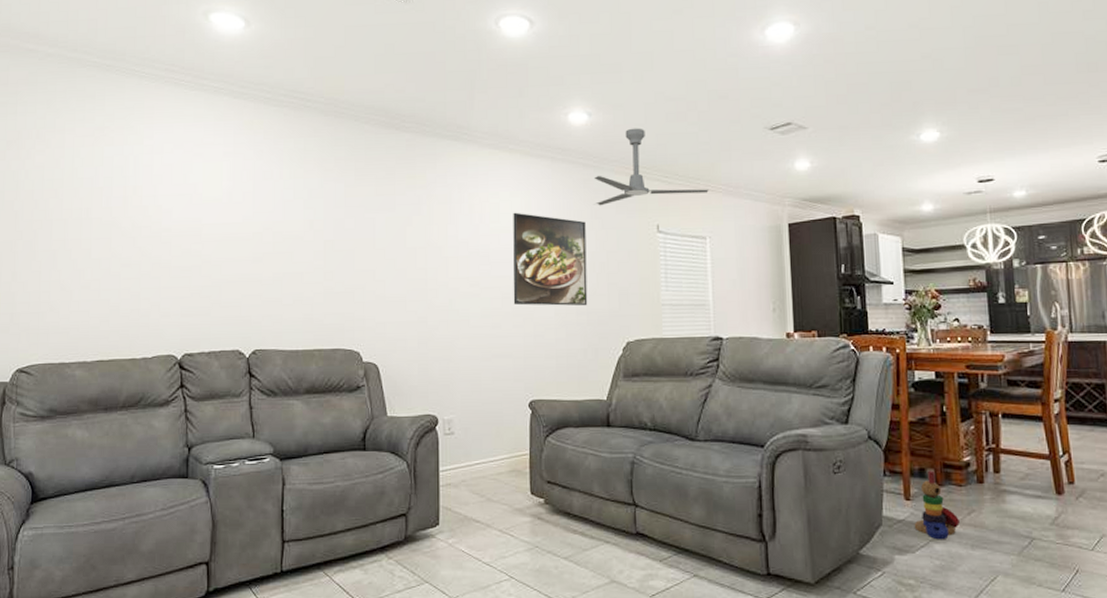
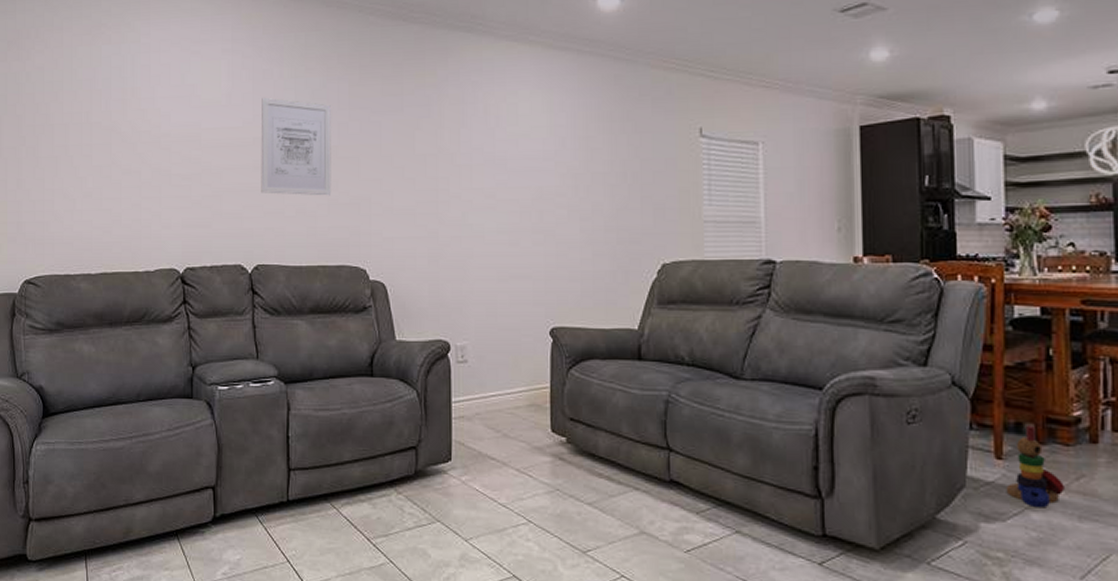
wall art: none [260,196,329,286] -> present [261,97,332,196]
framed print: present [513,212,588,306] -> none [532,114,618,222]
ceiling fan: present [594,128,709,206] -> none [626,13,763,106]

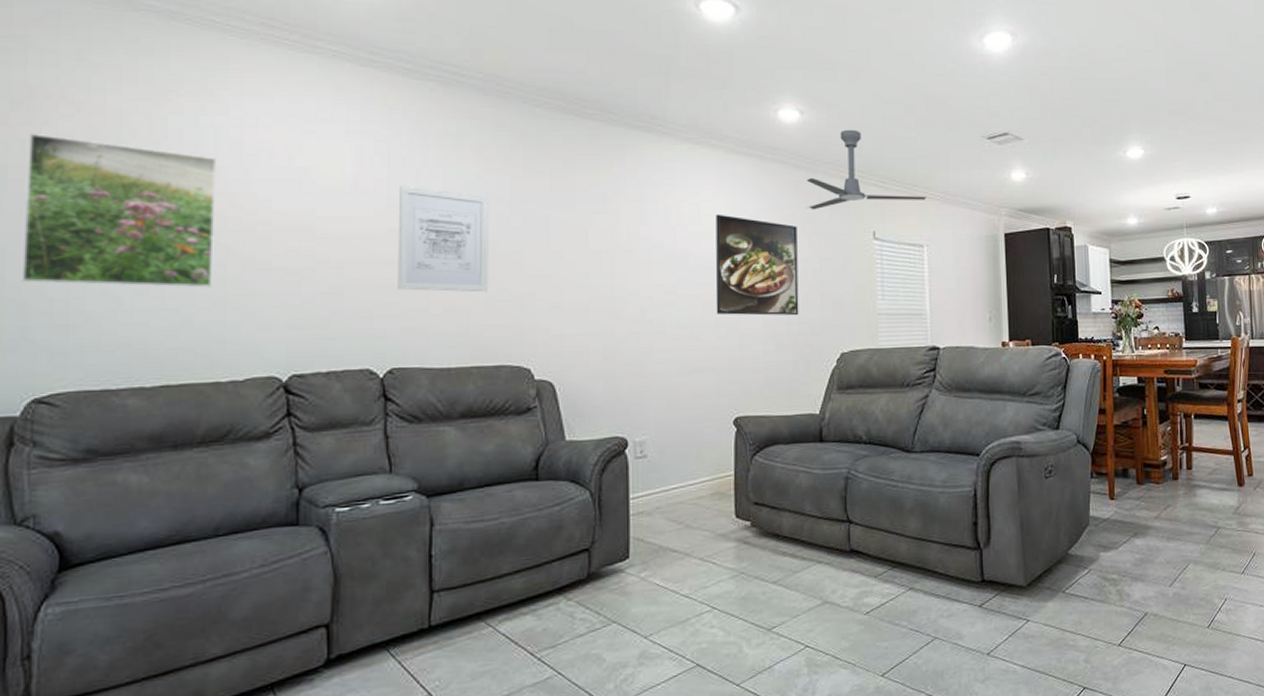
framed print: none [16,67,134,192] -> present [21,134,217,288]
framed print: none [532,114,618,222] -> present [715,214,799,316]
ceiling fan: none [626,13,763,106] -> present [806,129,926,210]
stacking toy: present [1006,425,1064,508] -> none [1117,470,1157,535]

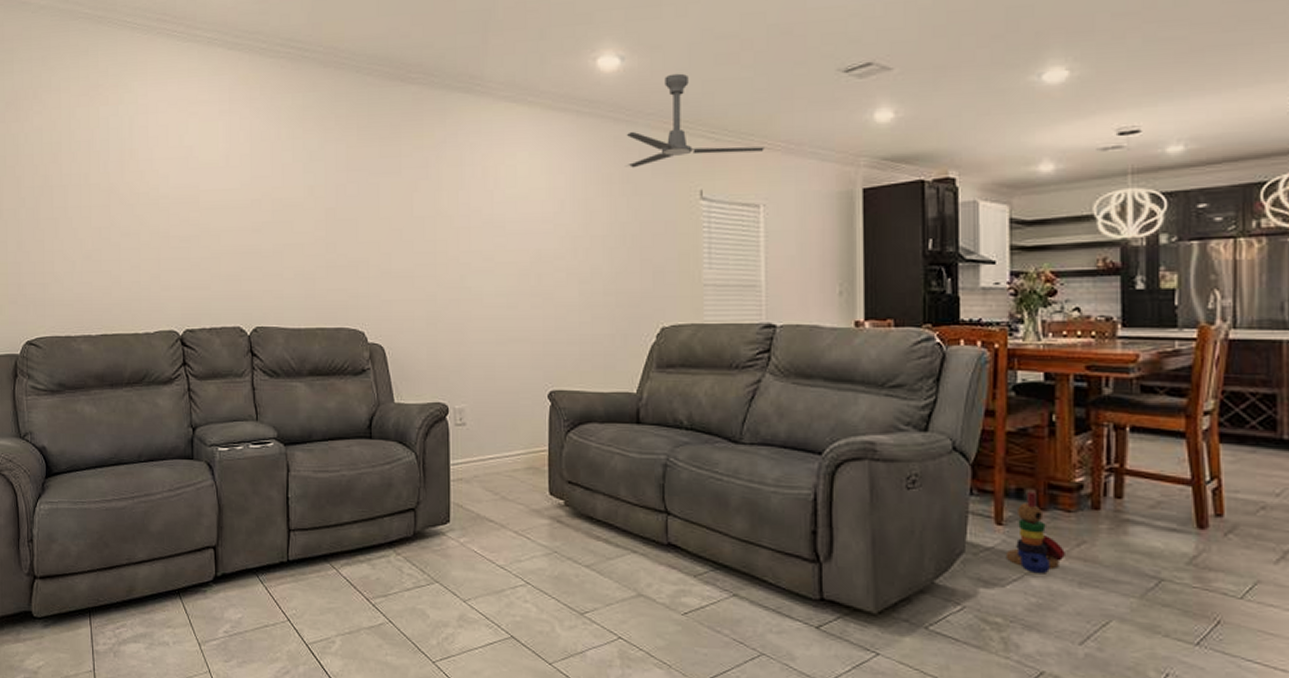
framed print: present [21,134,217,288] -> none [16,129,132,253]
wall art: present [398,185,490,293] -> none [259,159,330,258]
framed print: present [715,214,799,316] -> none [531,176,617,286]
stacking toy: none [1117,470,1157,535] -> present [1005,491,1065,574]

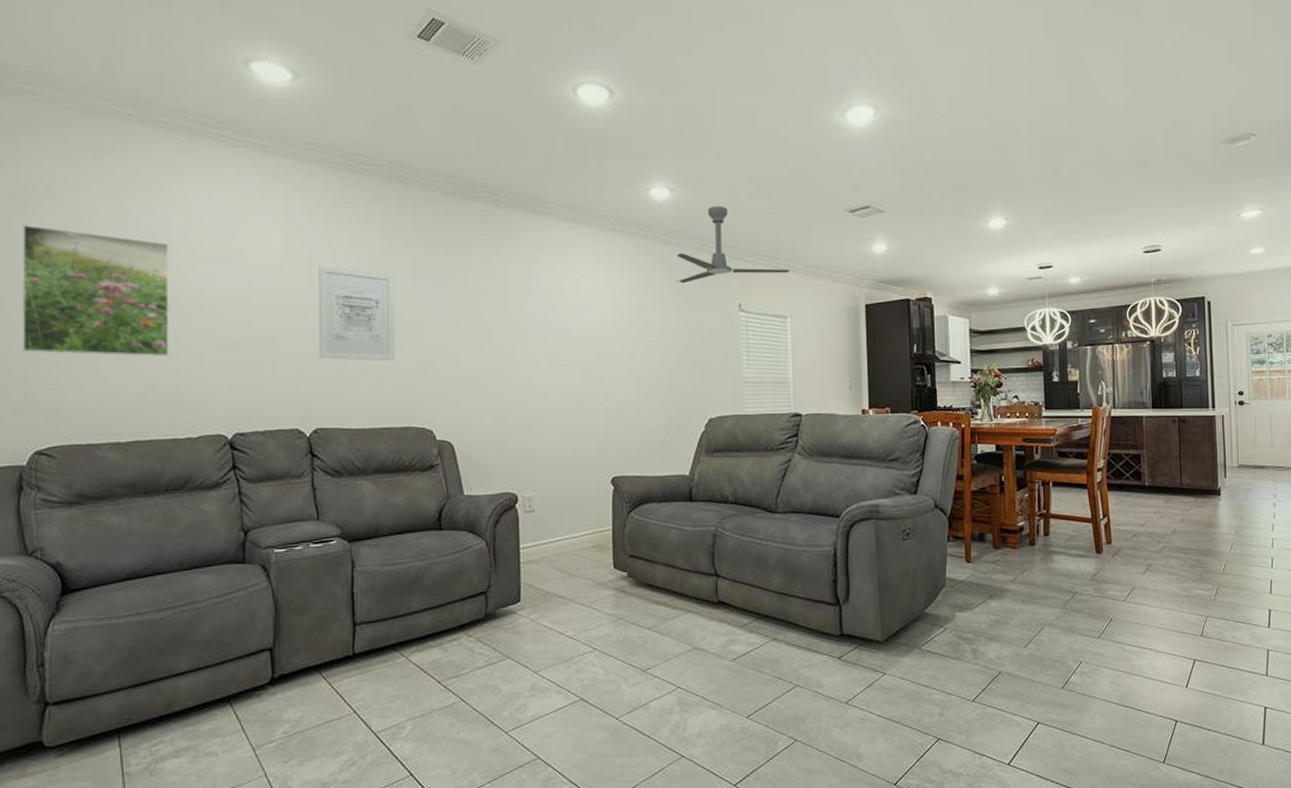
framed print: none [16,129,132,253] -> present [21,225,170,357]
wall art: none [259,159,330,258] -> present [318,265,396,361]
stacking toy: present [1005,491,1065,574] -> none [973,535,1013,598]

